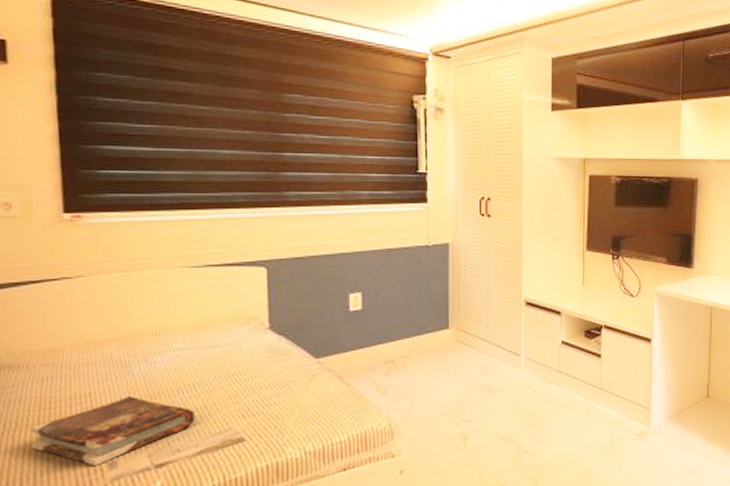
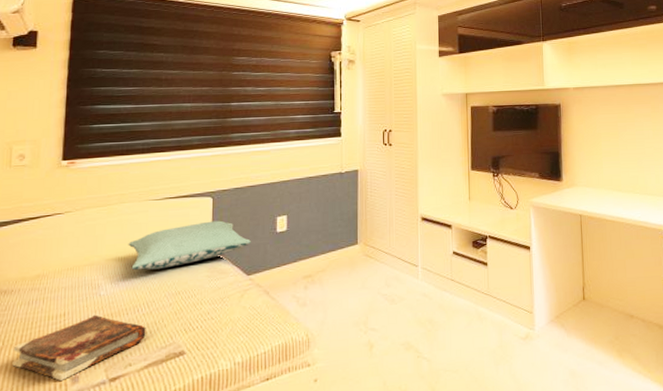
pillow: none [162,295,318,348] -> present [128,220,251,270]

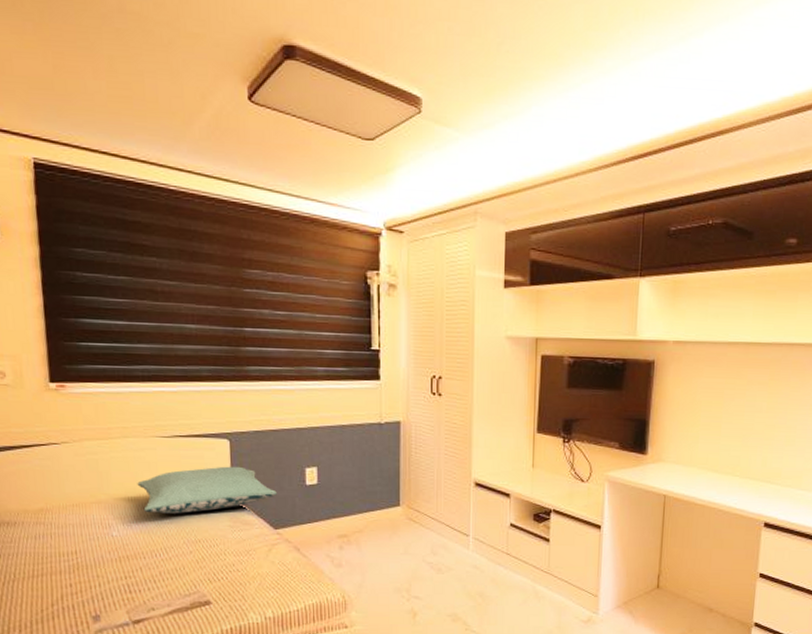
book: present [12,314,146,381] -> none [26,555,167,618]

